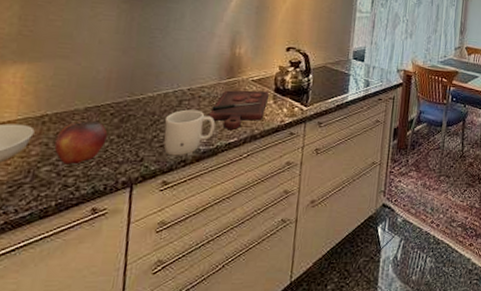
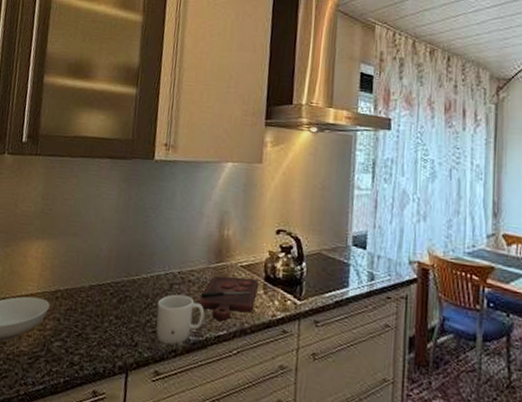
fruit: present [54,119,108,165] -> none [64,297,108,342]

